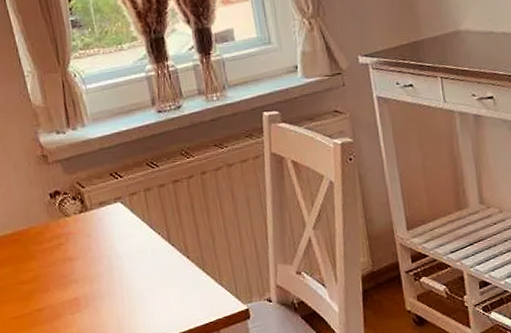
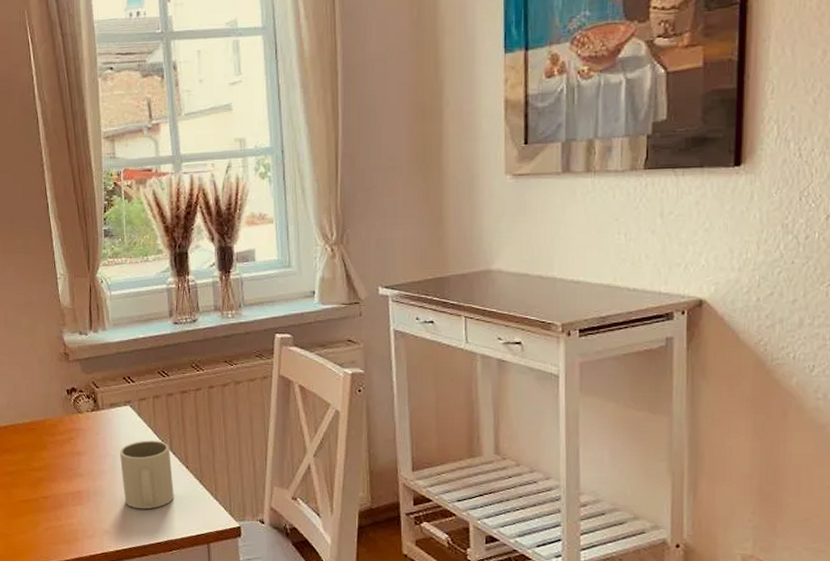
mug: none [114,234,178,307] -> present [119,440,174,510]

